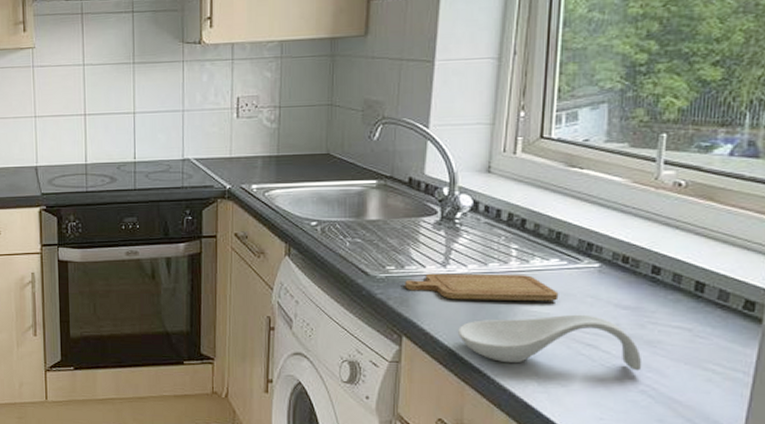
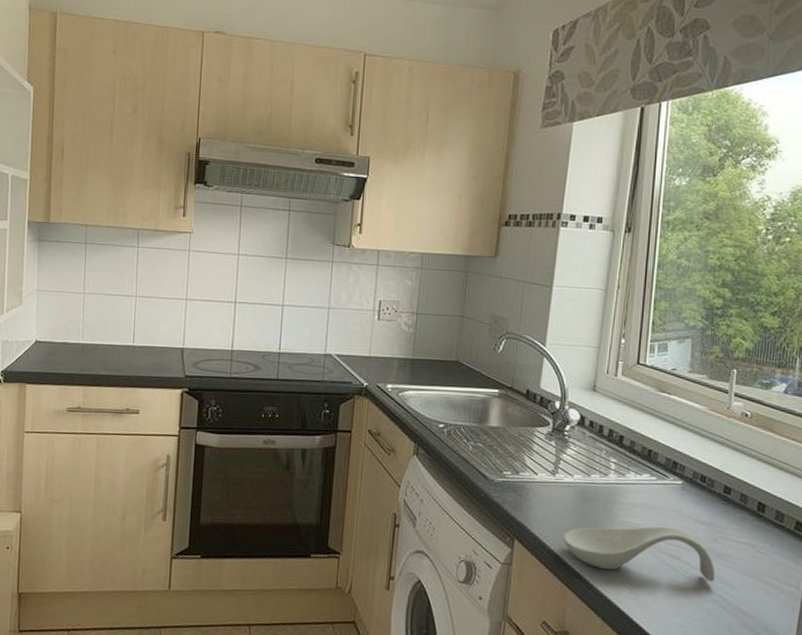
chopping board: present [405,273,559,301] -> none [519,480,649,513]

